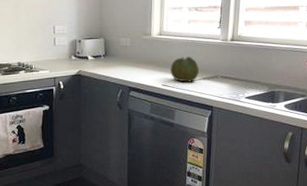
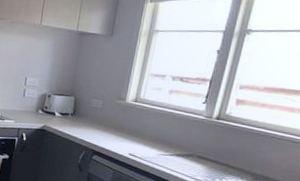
cabbage: present [170,57,199,82] -> none [140,128,174,157]

